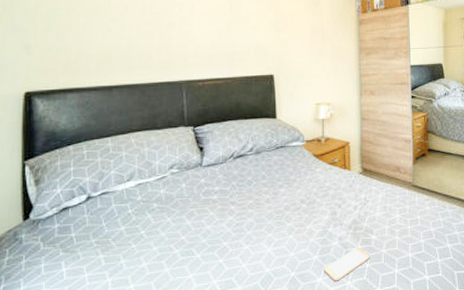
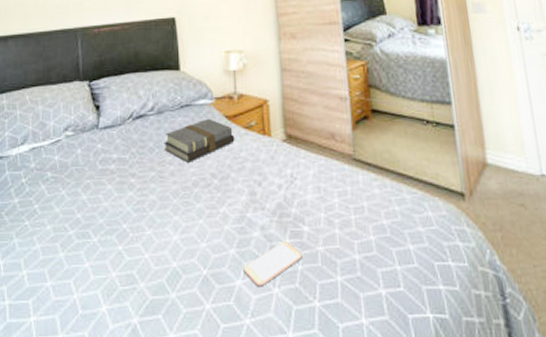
book: none [261,157,321,192] -> present [164,118,235,163]

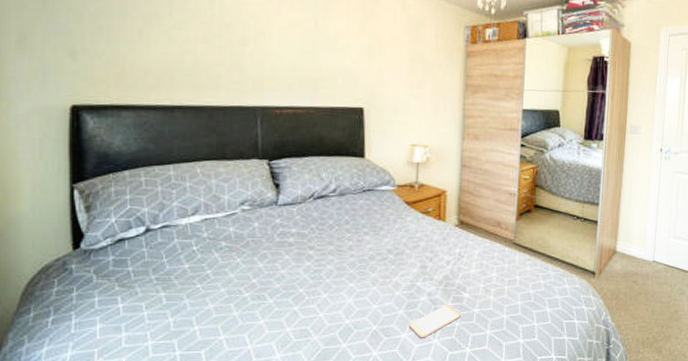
book: present [164,118,235,163] -> none [344,203,412,240]

